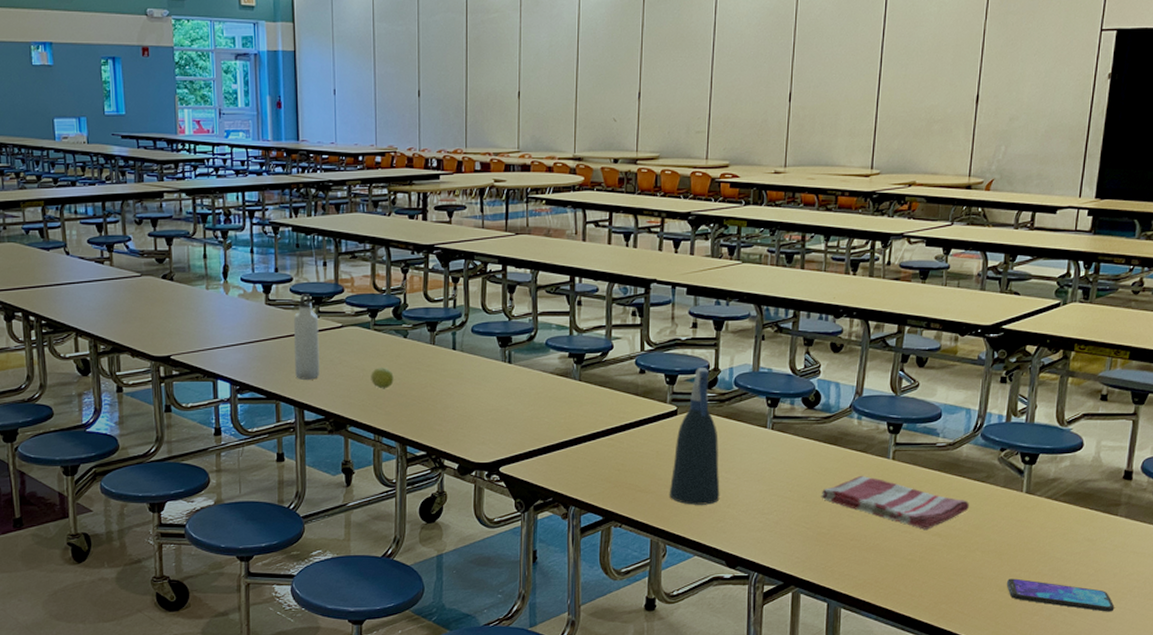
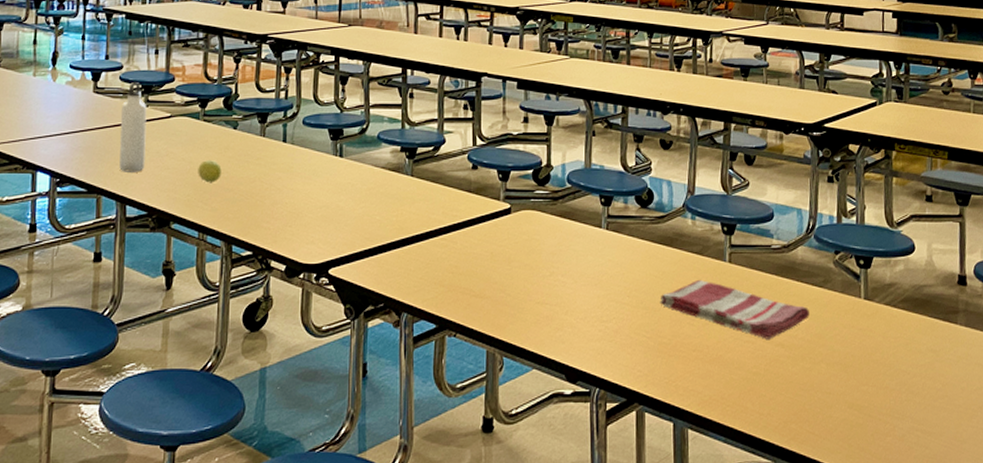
spray bottle: present [669,367,720,505] -> none [504,163,557,312]
smartphone: present [1006,578,1115,612] -> none [855,394,967,432]

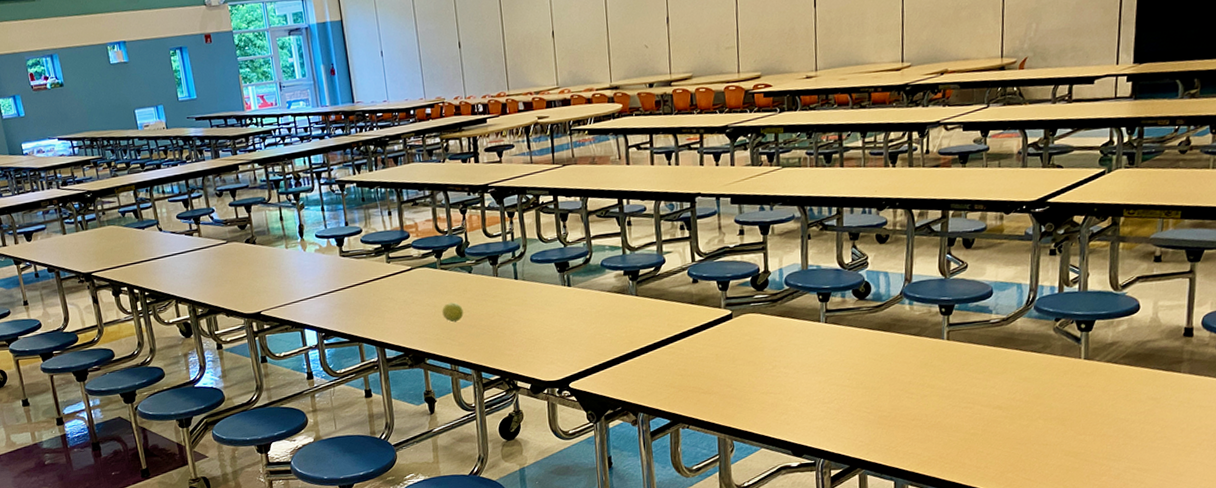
water bottle: present [119,82,147,172] -> none [366,242,396,322]
dish towel: present [660,279,809,339] -> none [879,357,1028,404]

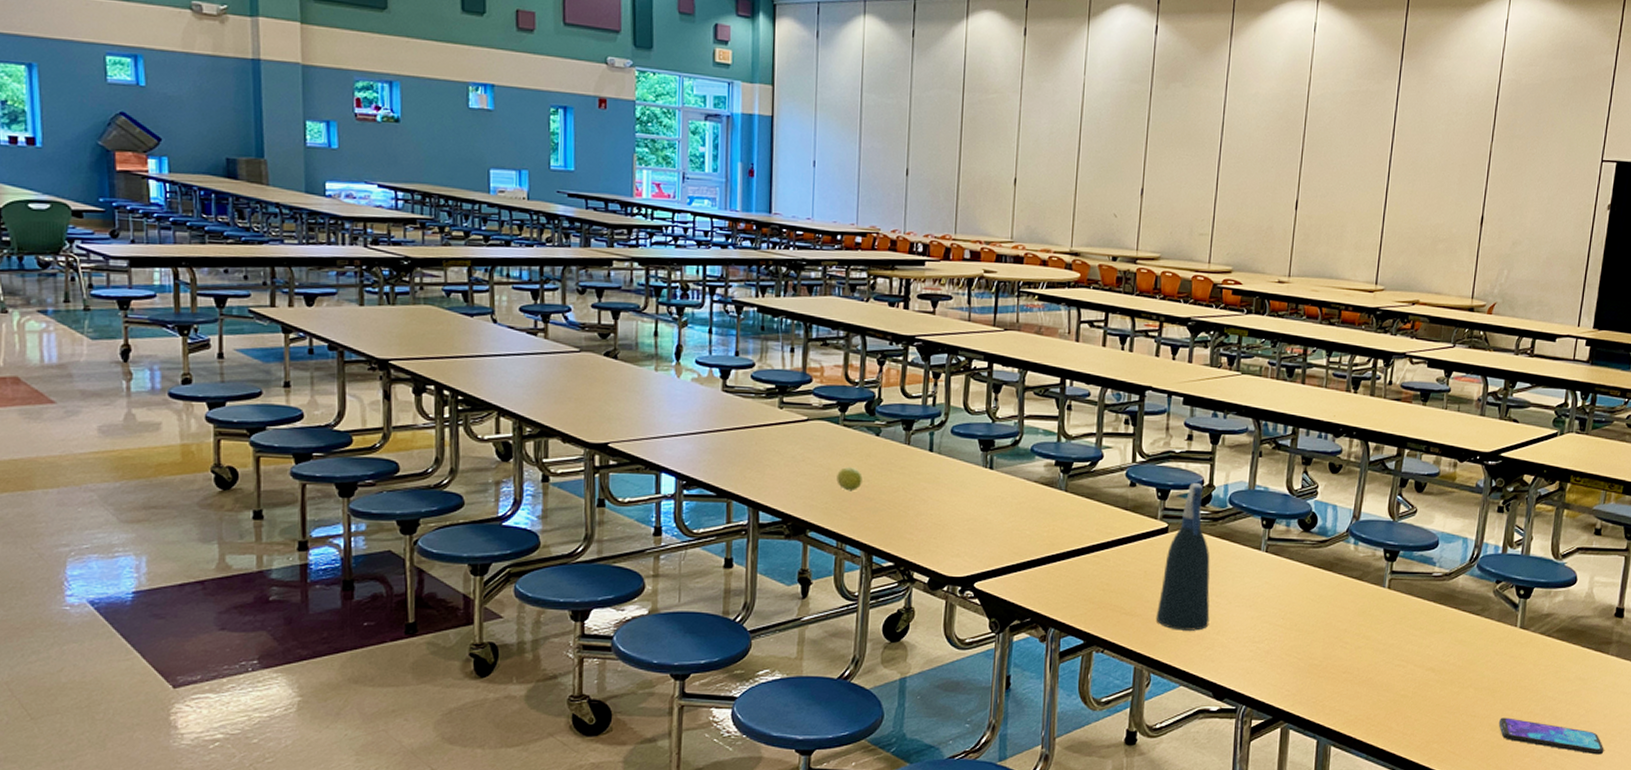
spray bottle: none [731,270,781,401] -> present [1155,482,1210,631]
smartphone: none [1071,442,1184,467] -> present [1498,717,1604,755]

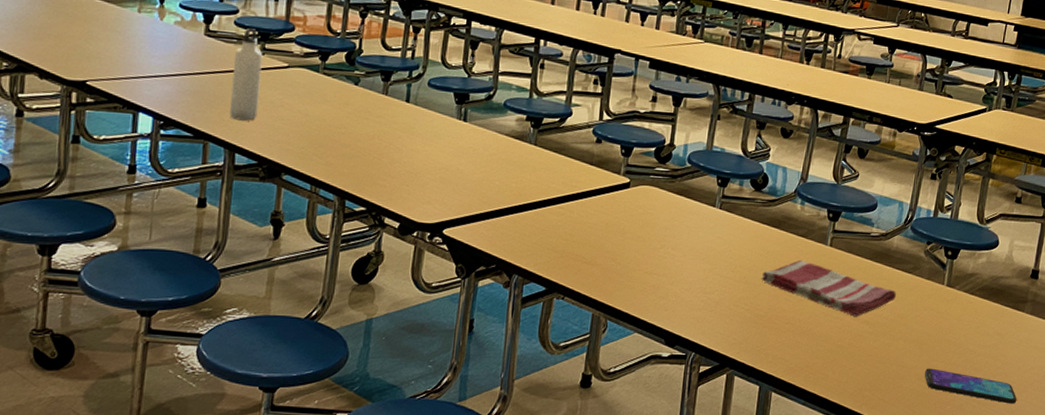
water bottle: none [751,382,782,477] -> present [229,28,263,121]
fruit: present [836,466,863,492] -> none [314,113,340,138]
spray bottle: present [1155,482,1210,631] -> none [614,141,668,281]
dish towel: none [1314,604,1464,664] -> present [761,259,896,317]

